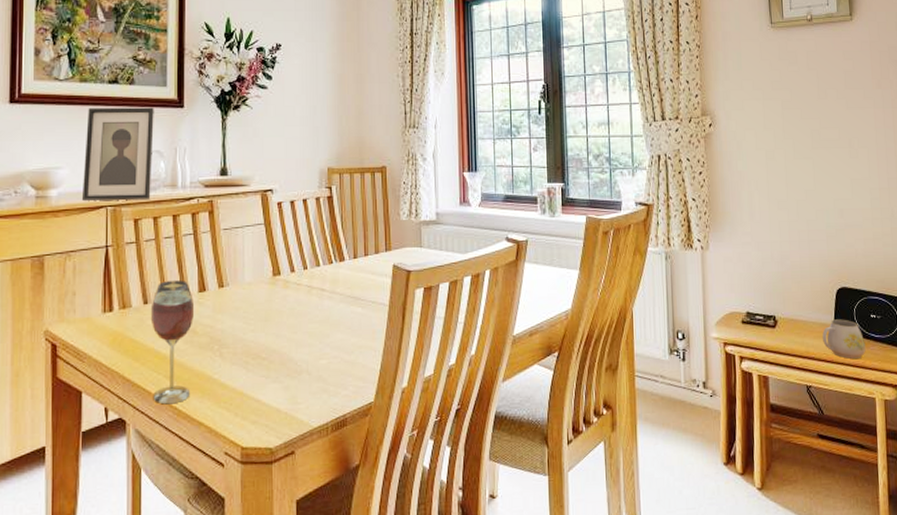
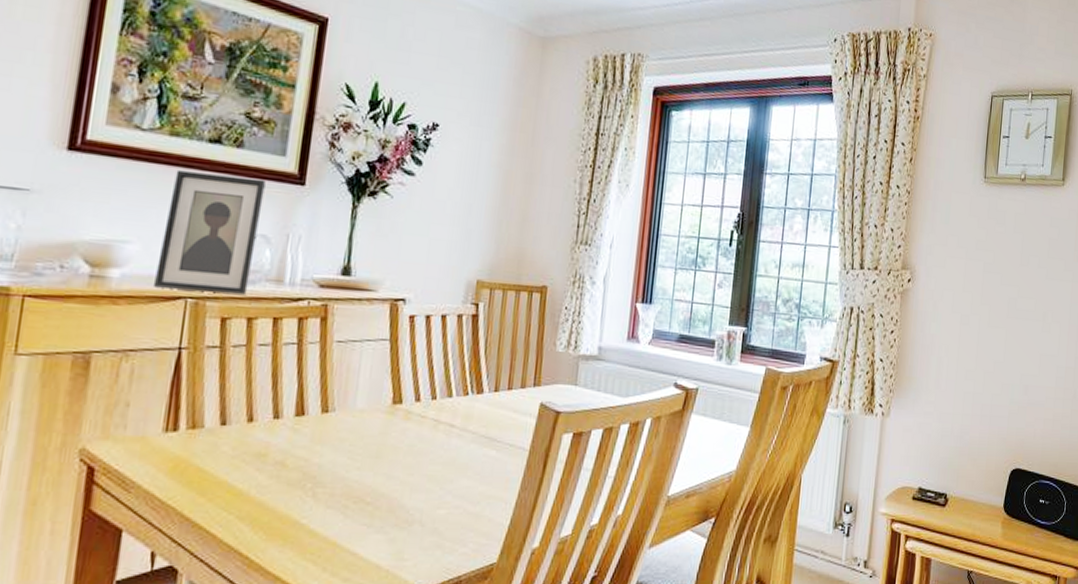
wineglass: present [150,279,195,405] -> none [218,398,288,552]
mug: present [822,319,866,359] -> none [990,502,1031,545]

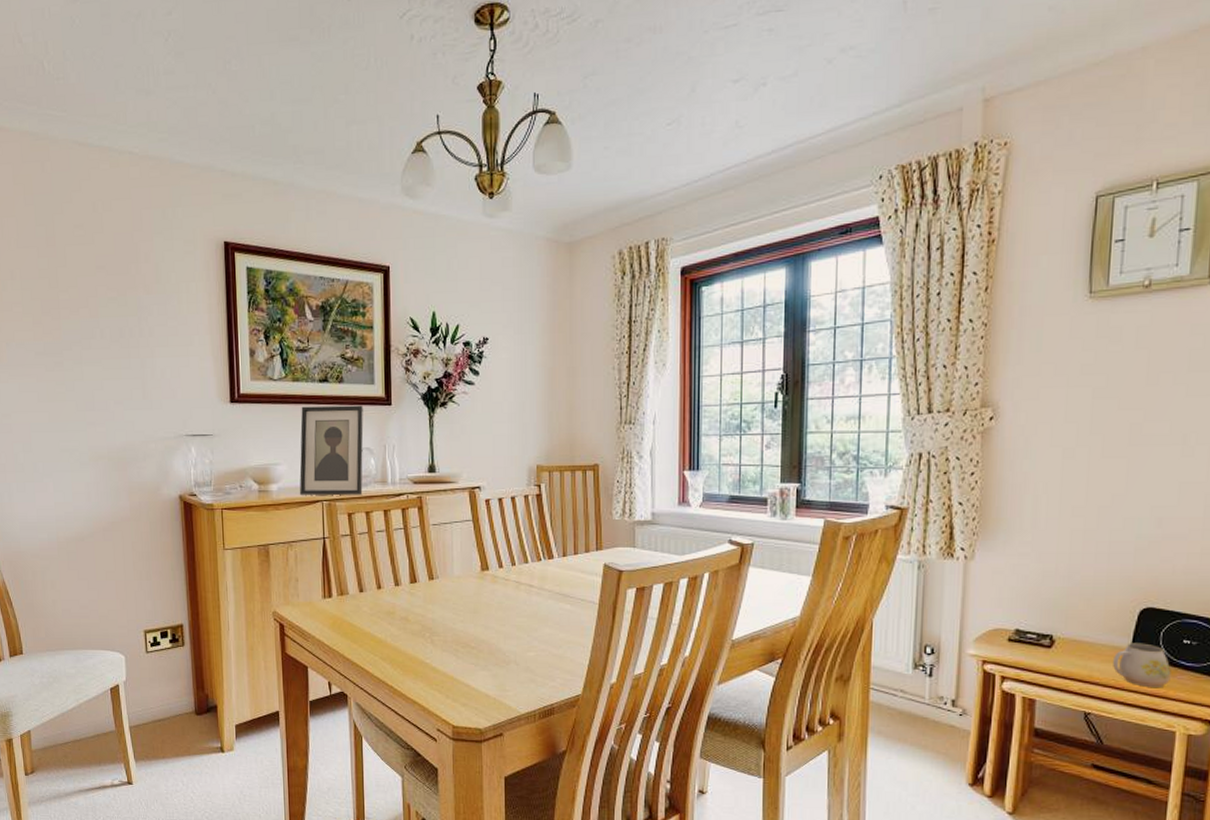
mug: none [990,502,1031,545] -> present [1113,643,1171,687]

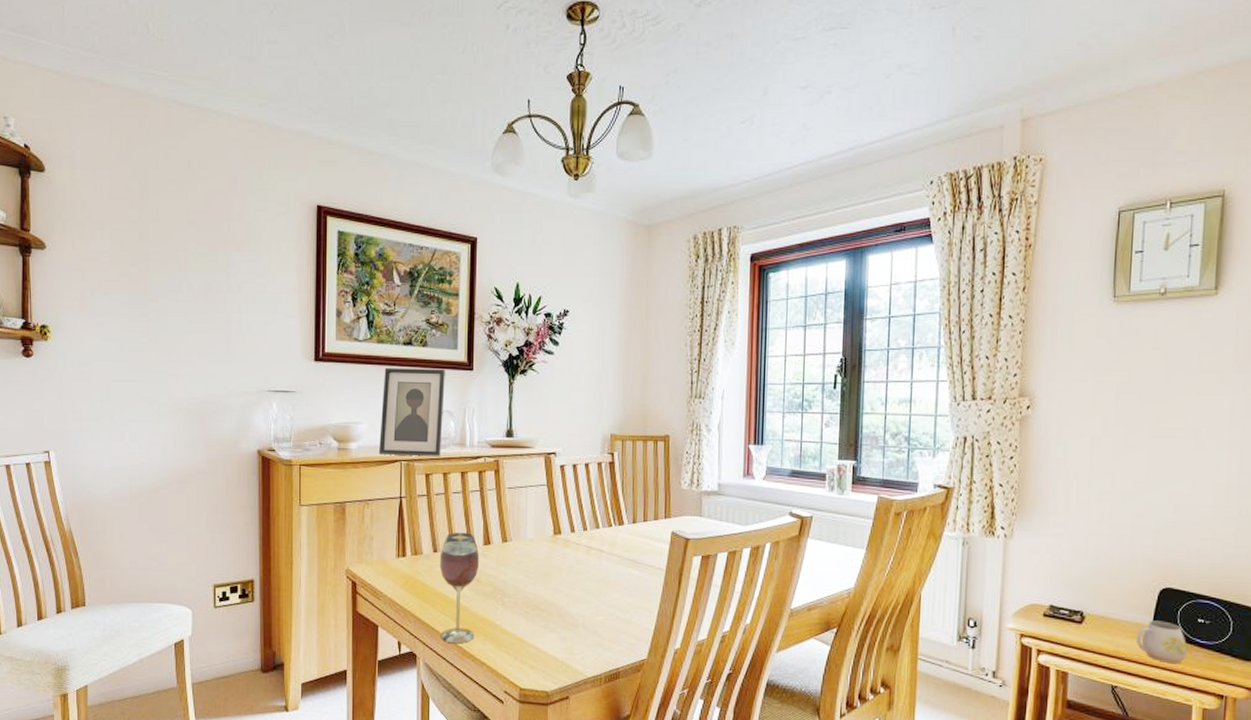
wineglass: none [366,571,407,683] -> present [439,532,480,644]

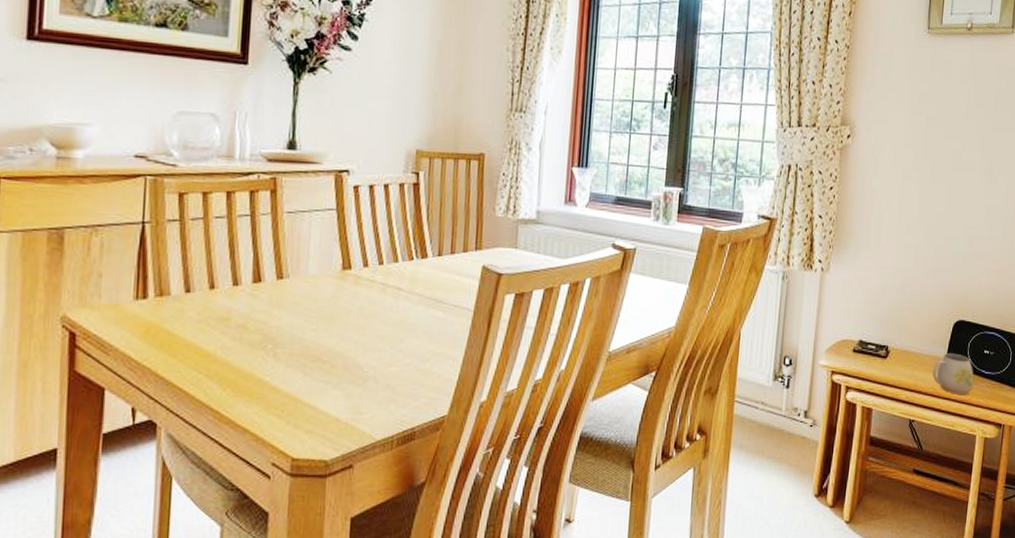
picture frame: present [378,368,446,456] -> none [114,54,212,171]
wineglass: present [439,532,480,644] -> none [190,266,247,408]

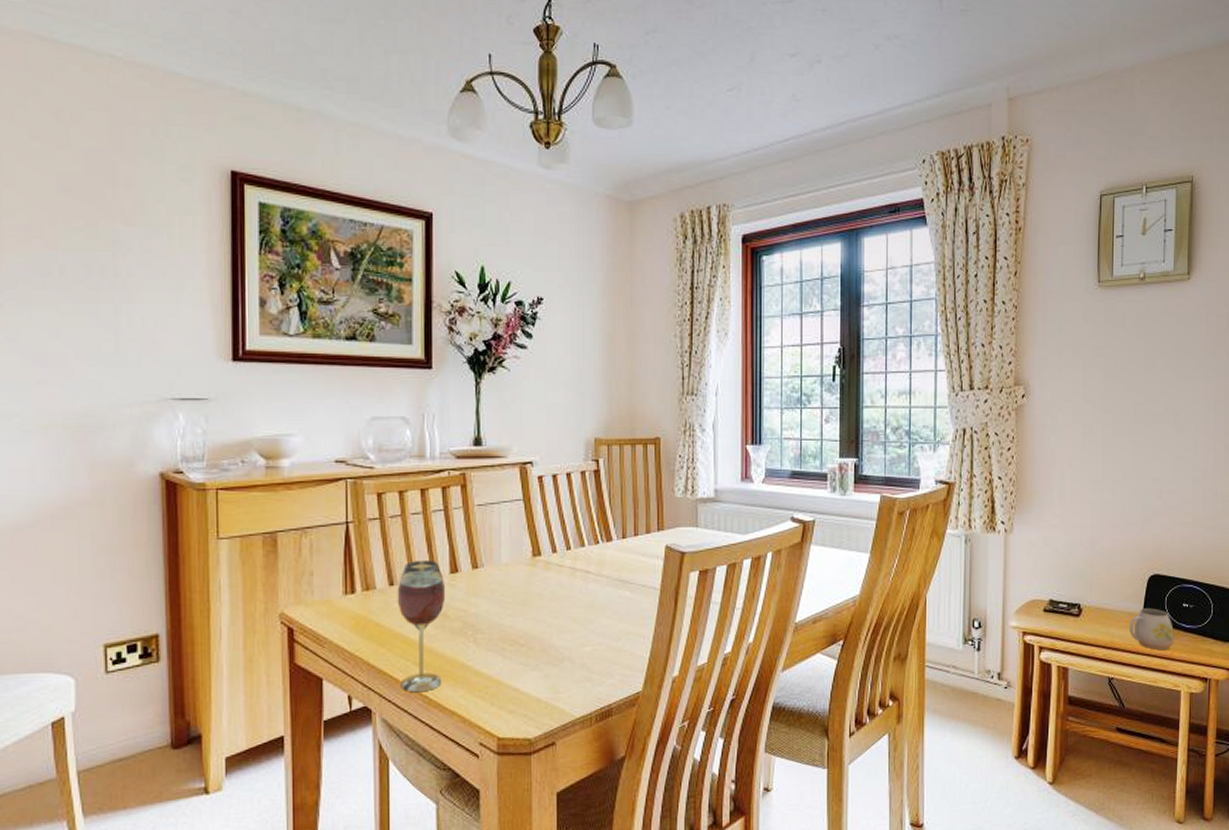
wineglass: none [190,266,247,408] -> present [397,559,446,693]

